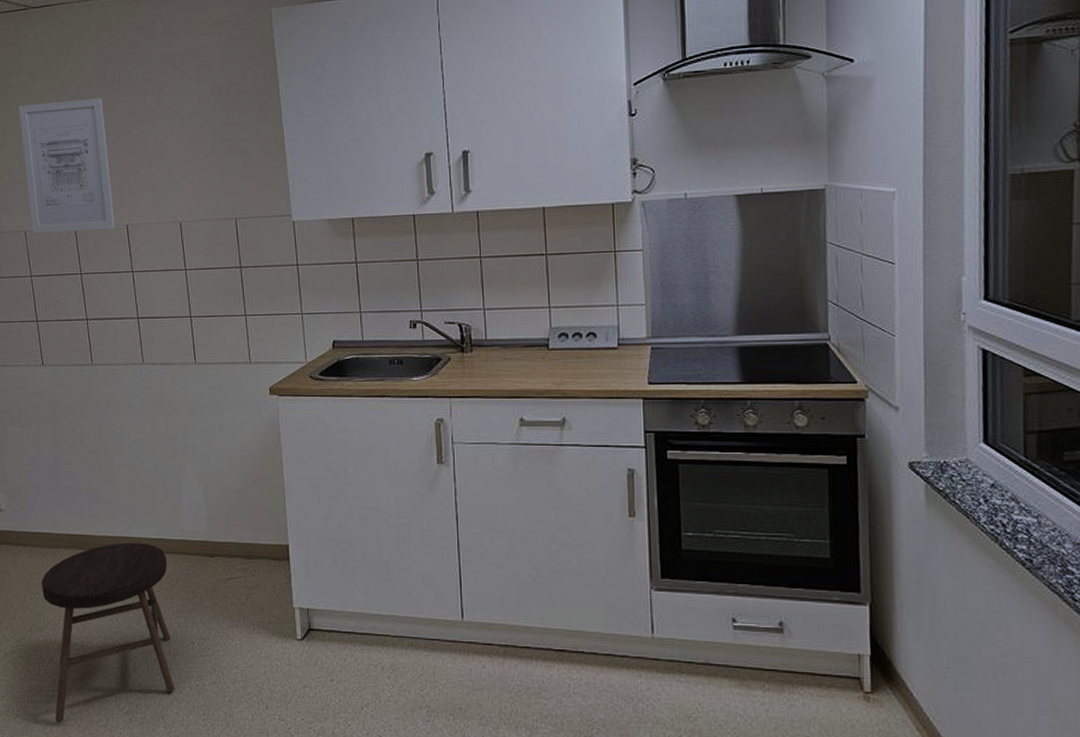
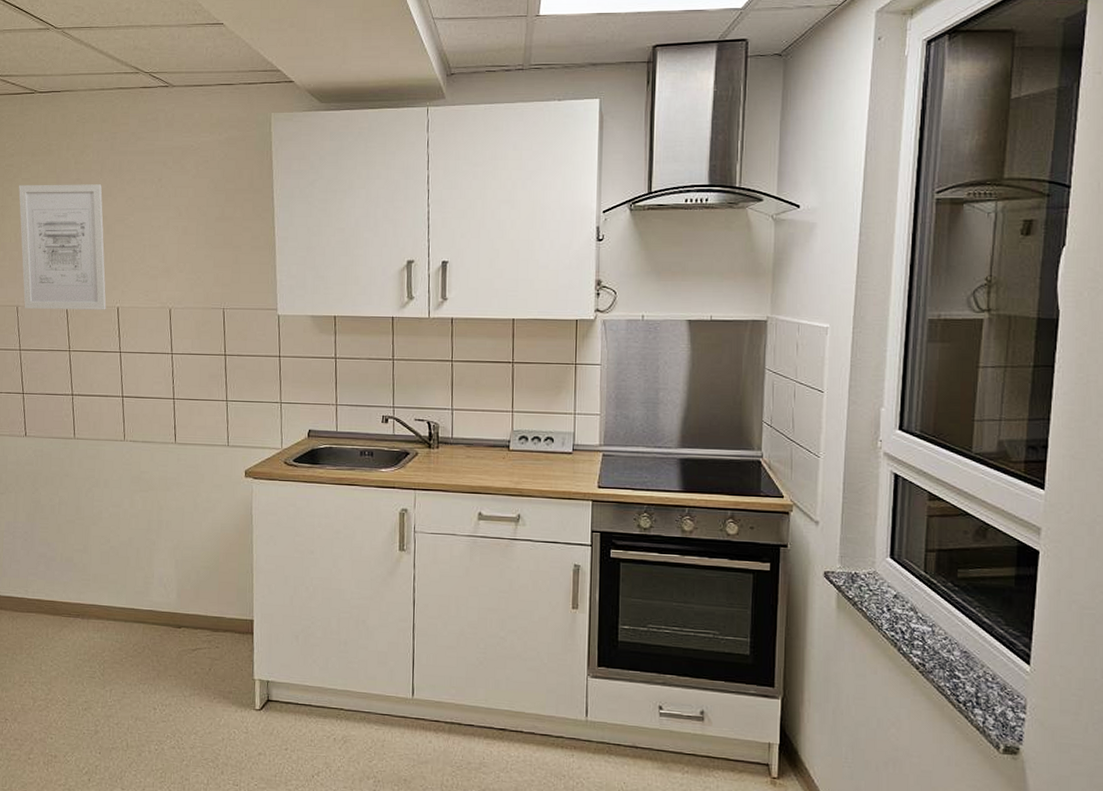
stool: present [41,542,175,724] -> none [9,610,136,781]

